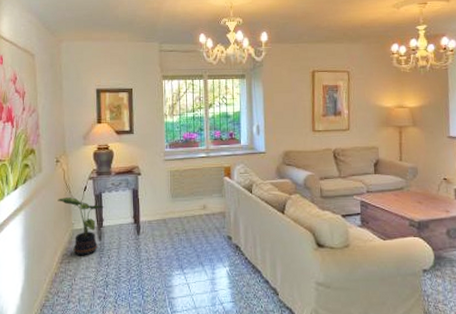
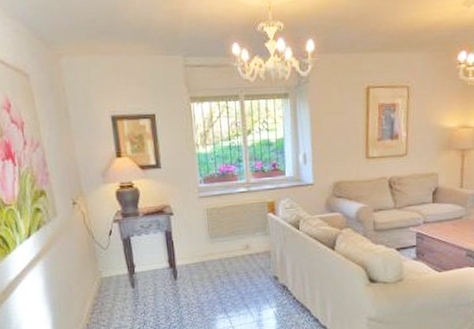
potted plant: present [57,197,104,256] -> none [80,243,134,305]

